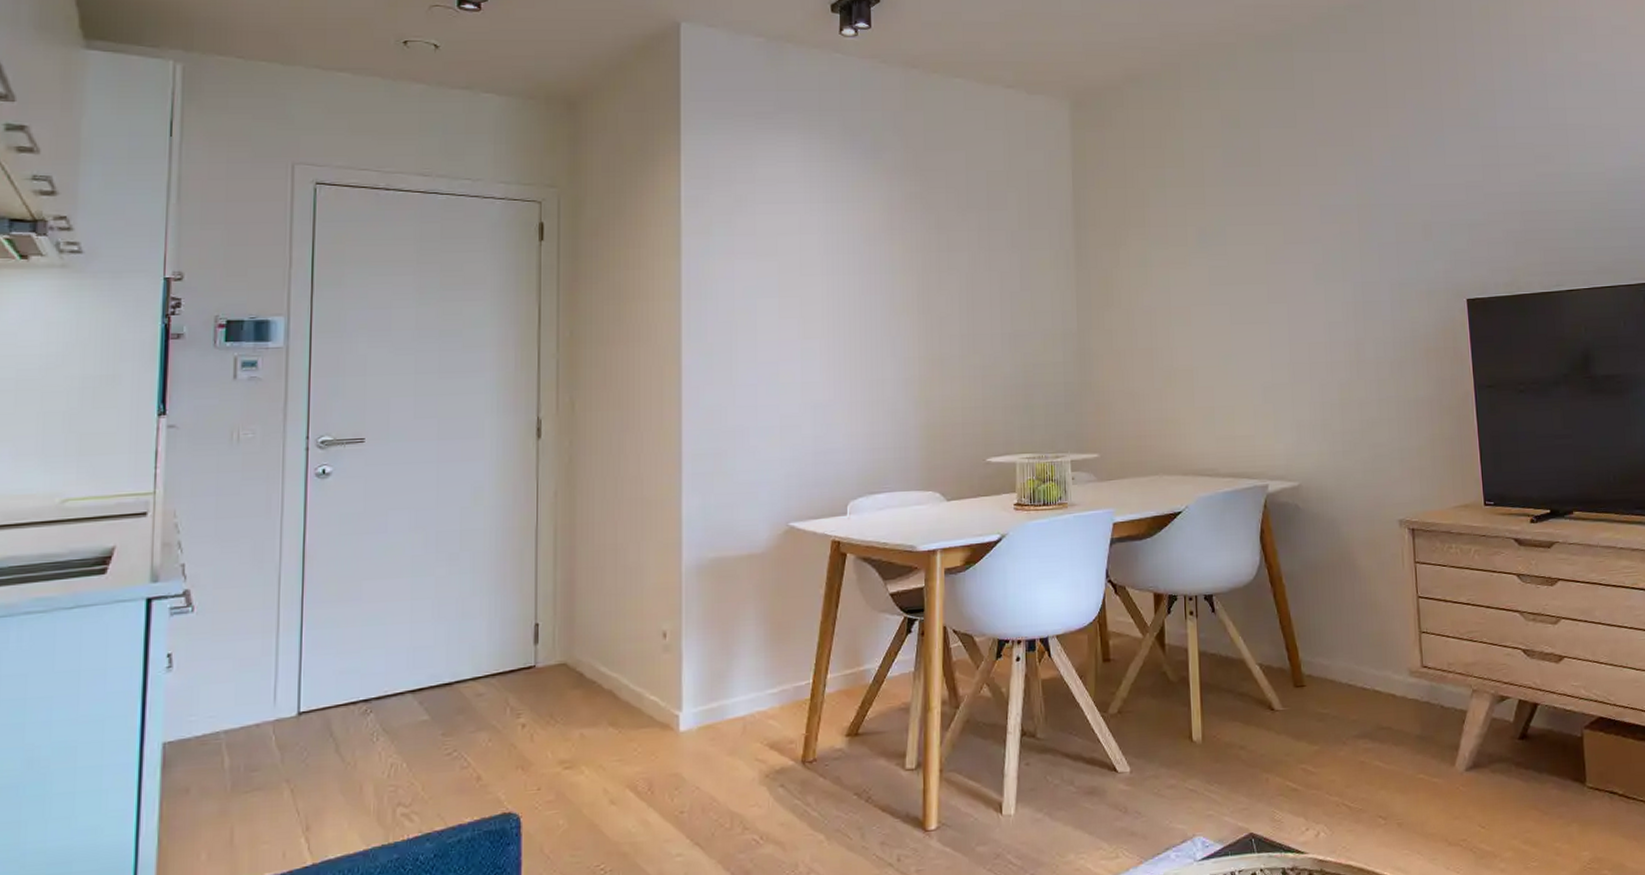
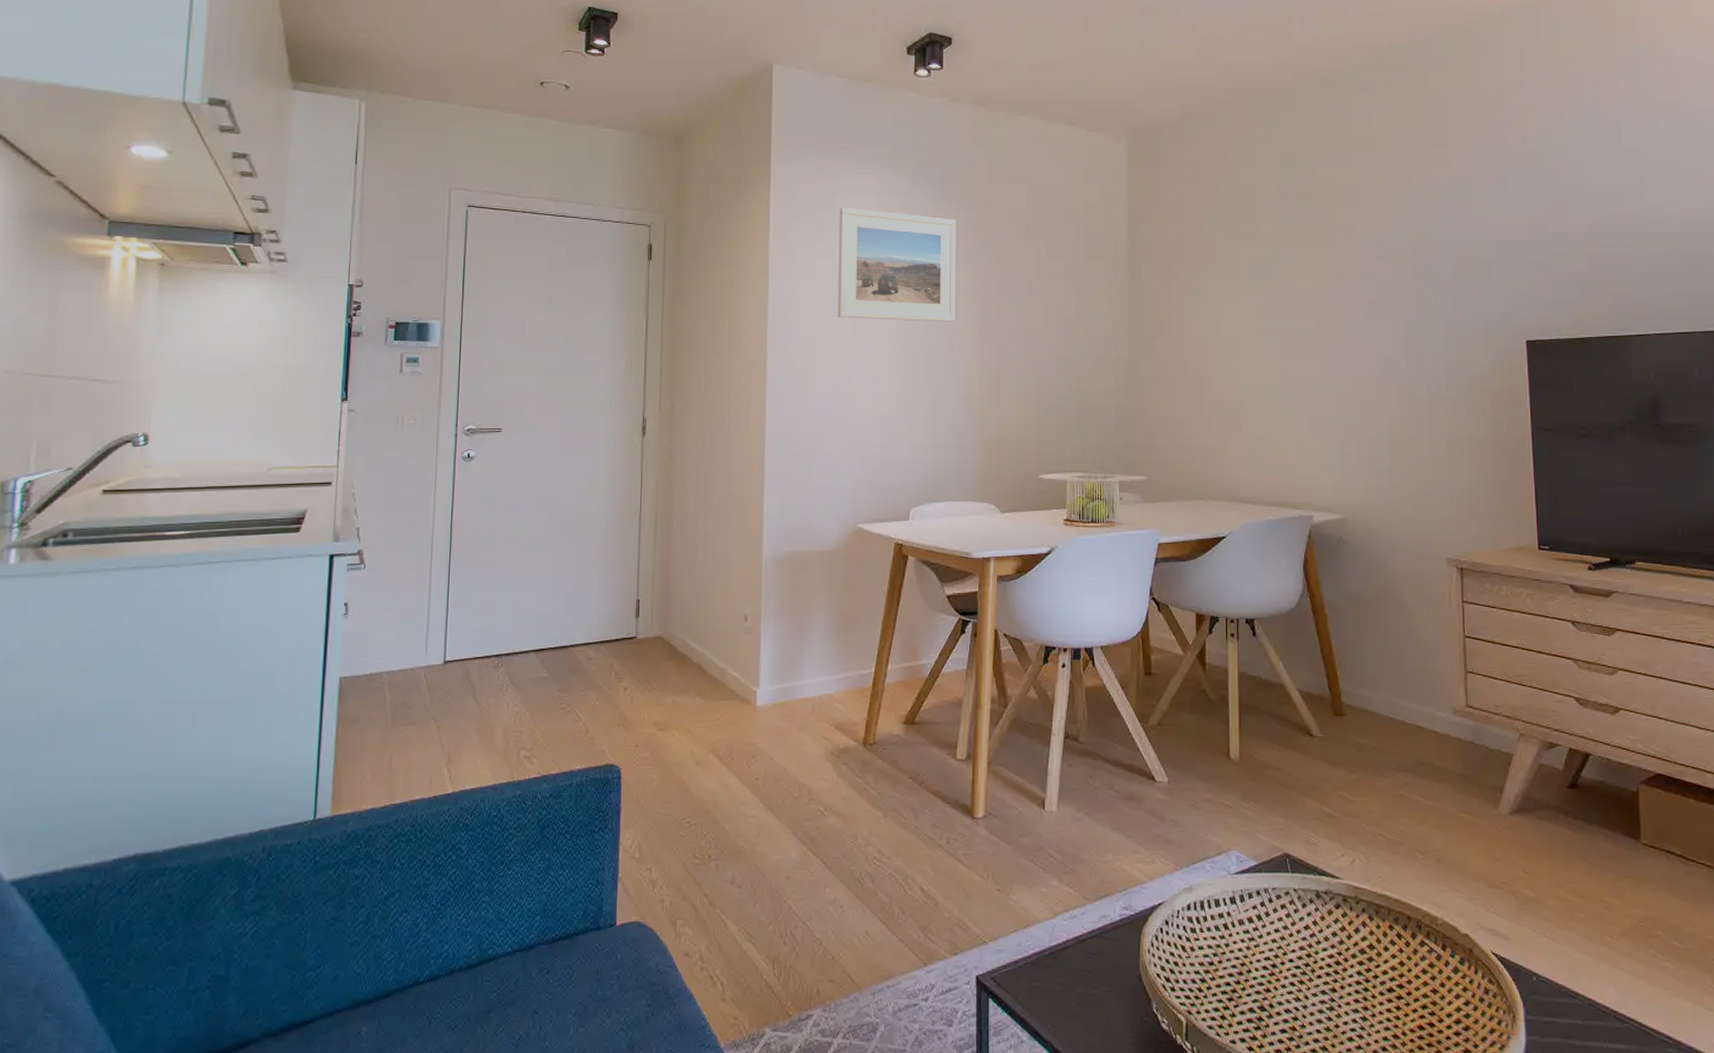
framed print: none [760,177,892,300] -> present [837,207,956,322]

